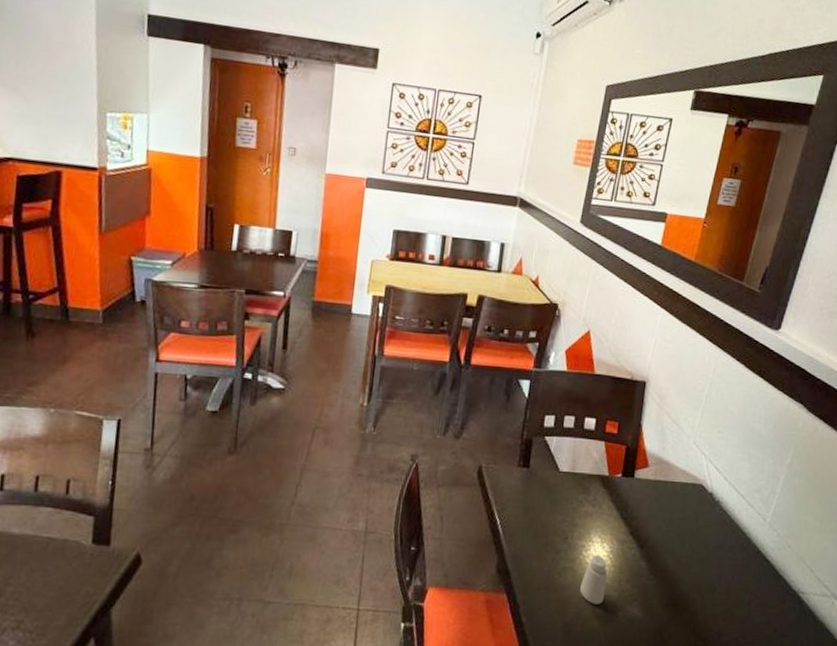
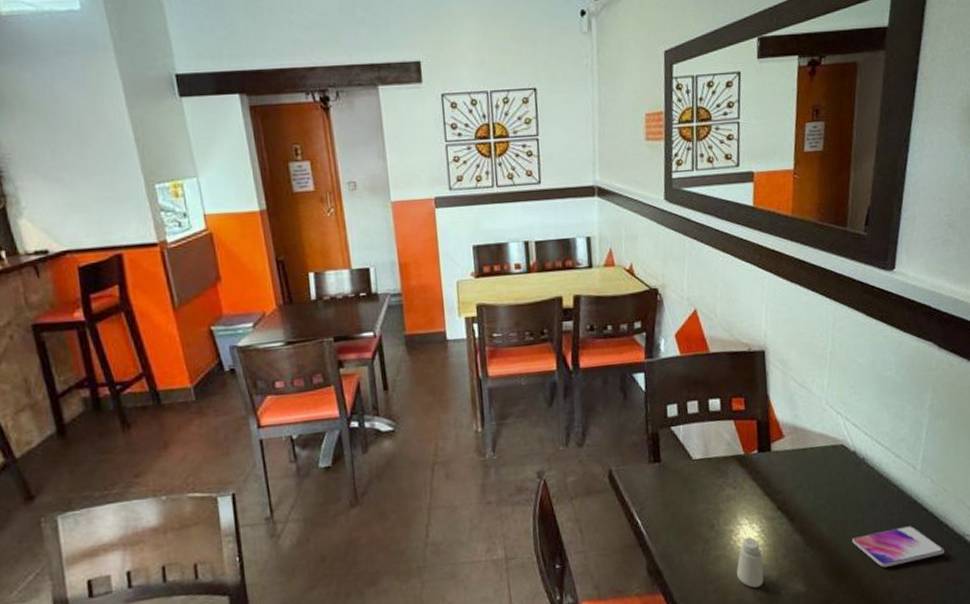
smartphone: none [693,573,778,609] -> present [852,526,945,568]

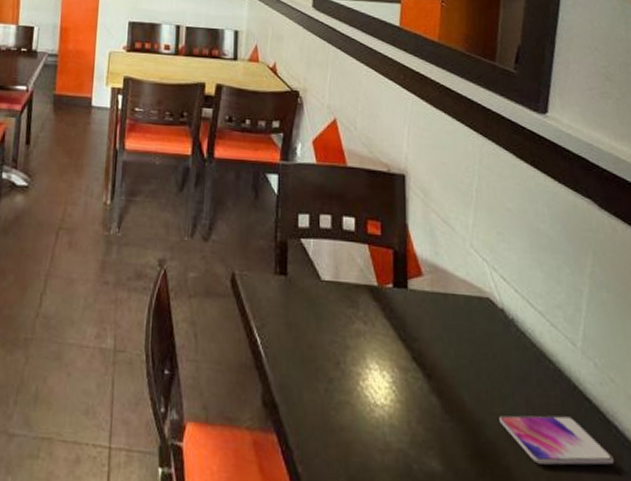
saltshaker: present [737,536,764,588] -> none [363,385,393,453]

